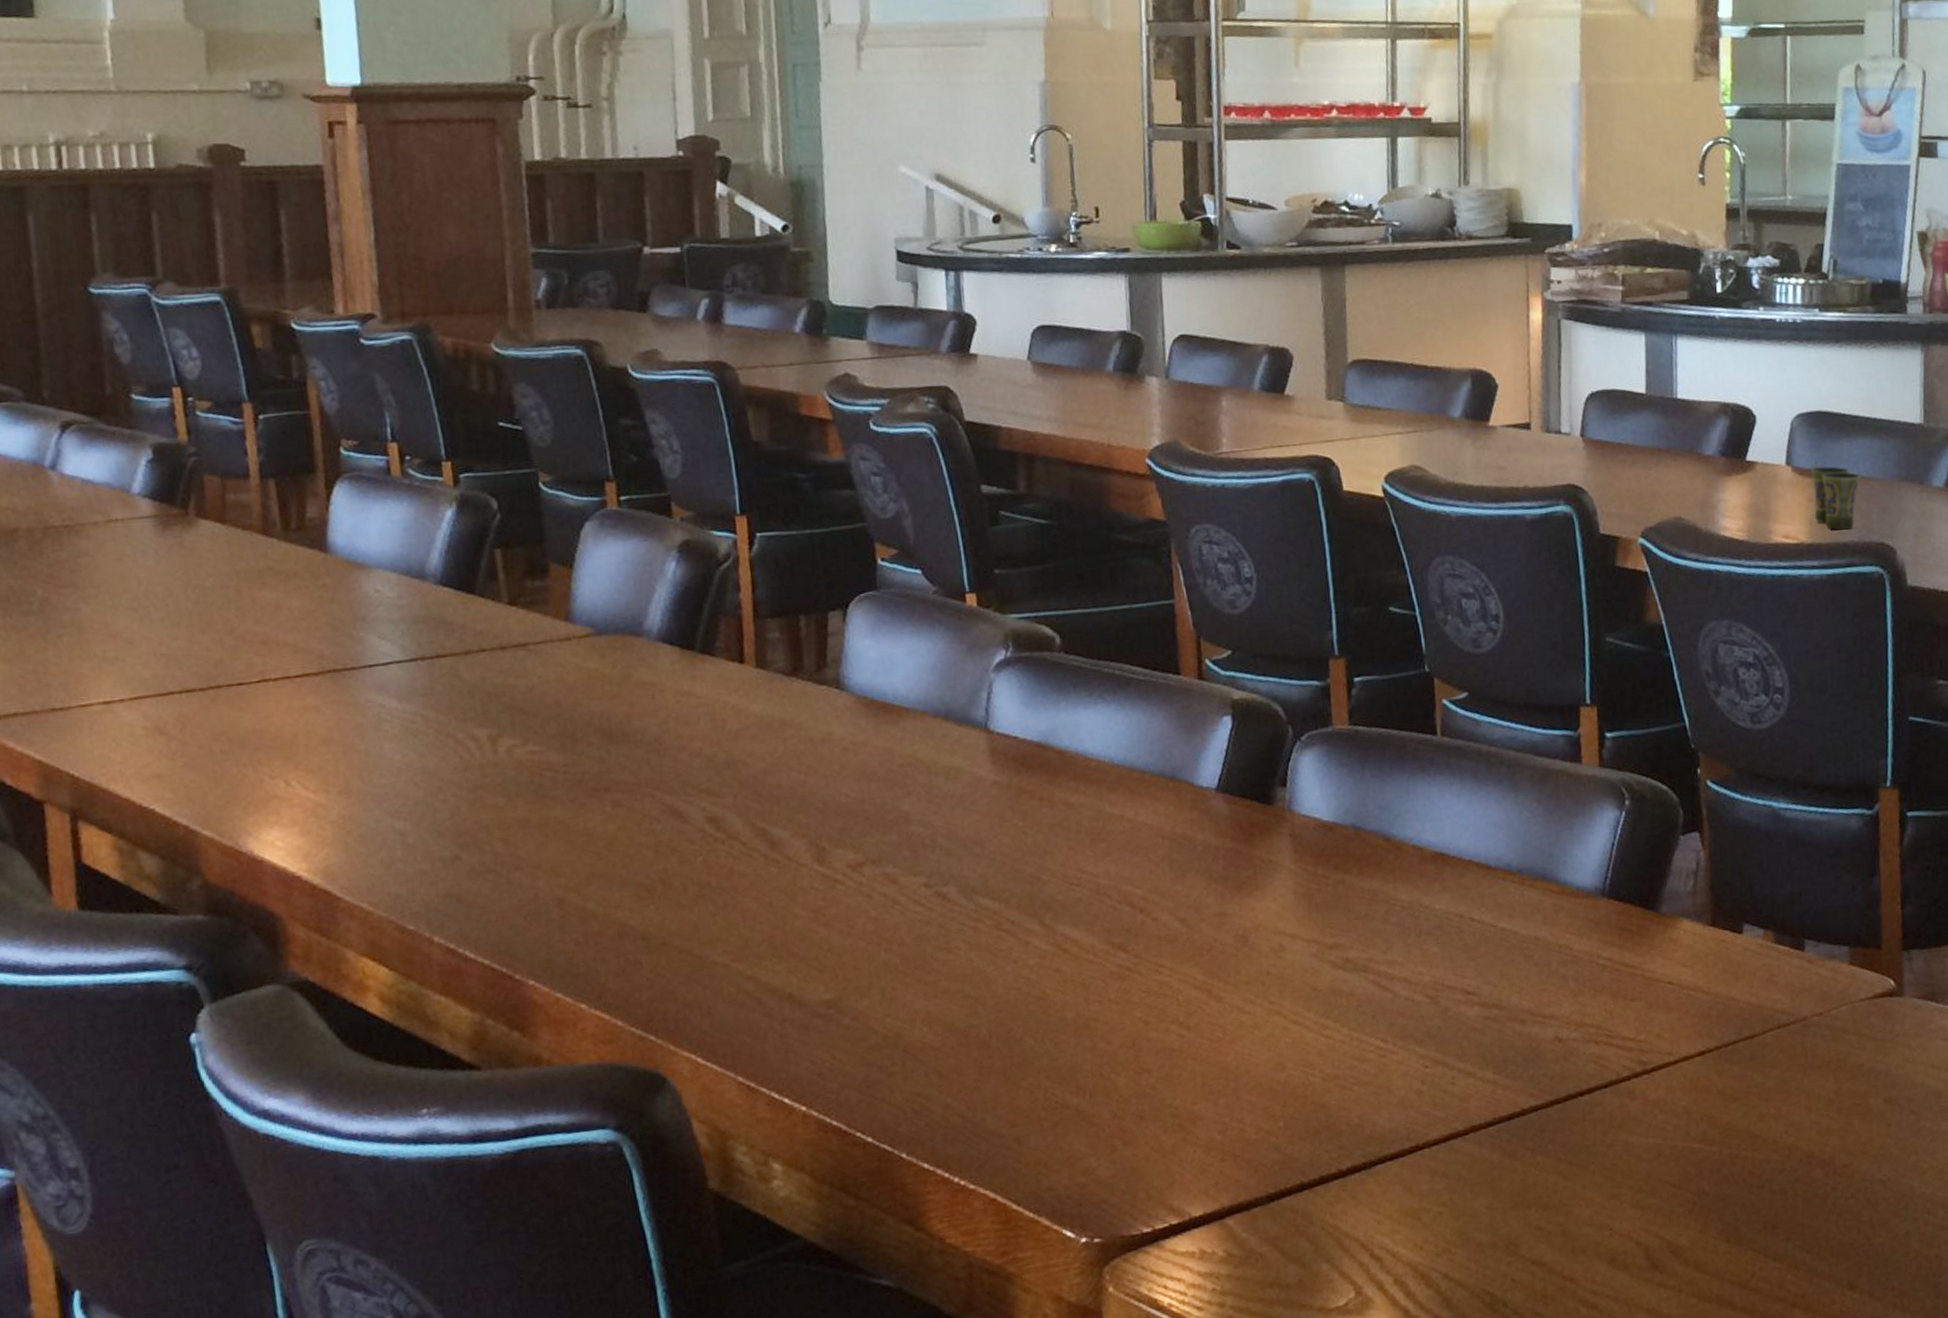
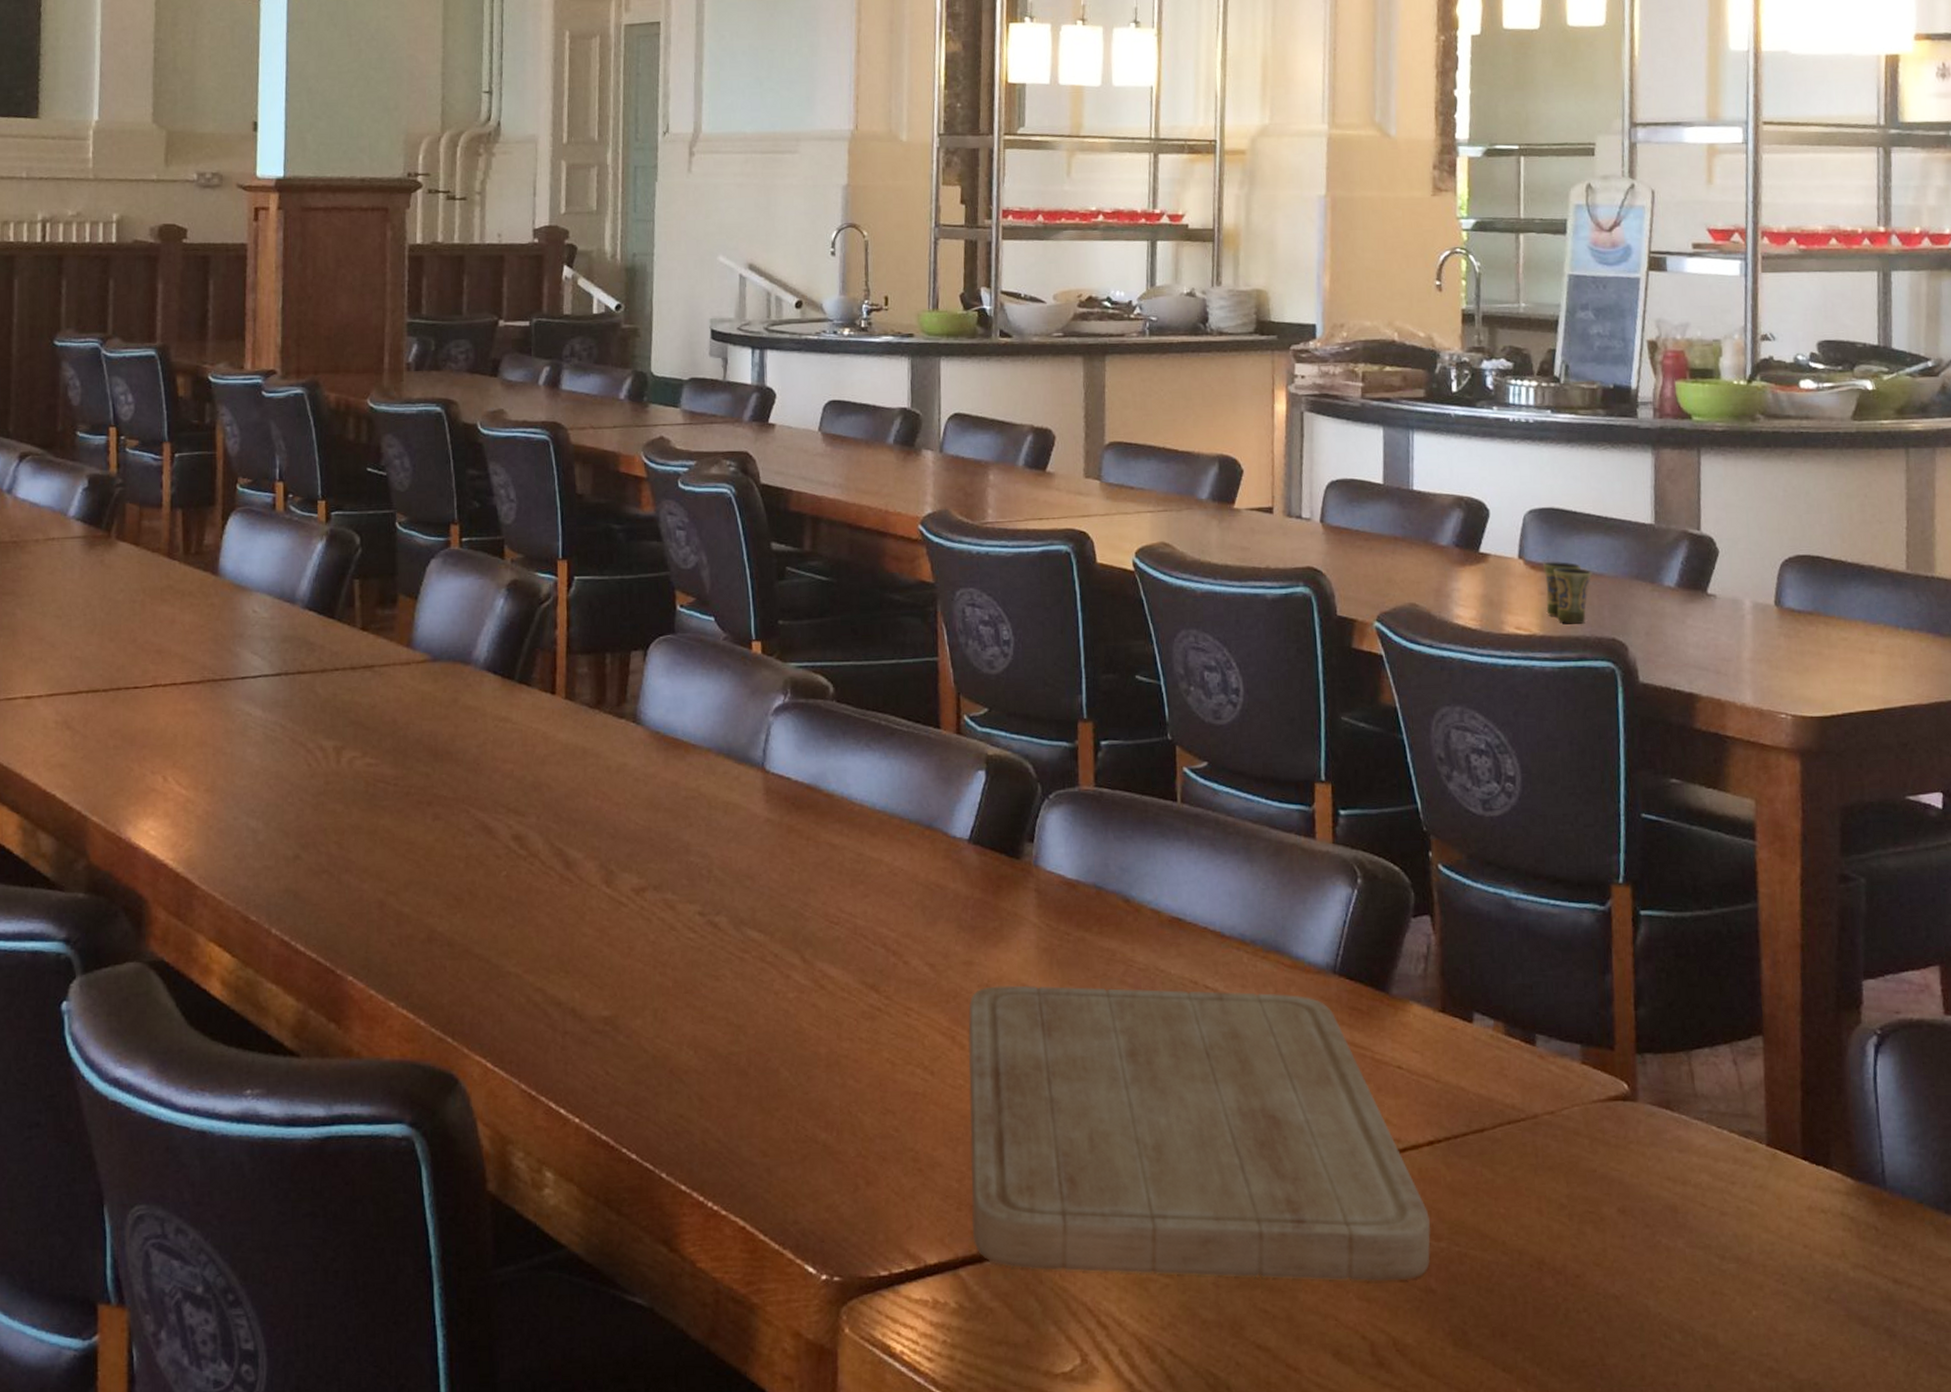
cutting board: none [1224,920,1703,1212] -> present [968,985,1431,1282]

